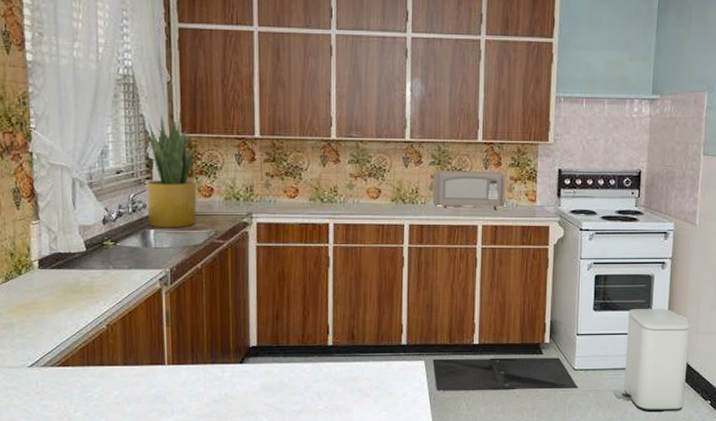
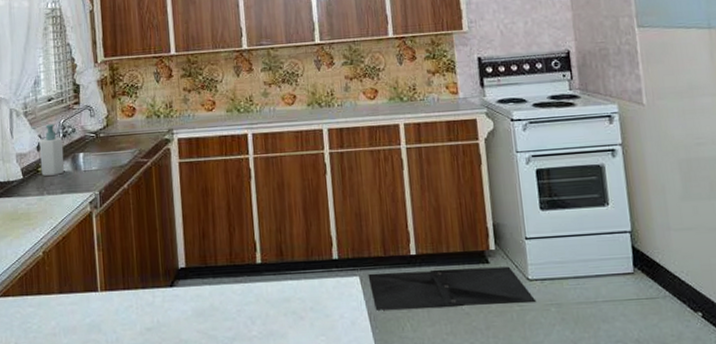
soap bottle: none [105,197,134,251] -> present [39,124,65,177]
planter: present [141,115,197,228] -> none [68,42,121,151]
microwave: present [433,170,505,209] -> none [347,66,425,109]
pedal bin: present [612,308,691,412] -> none [578,203,669,329]

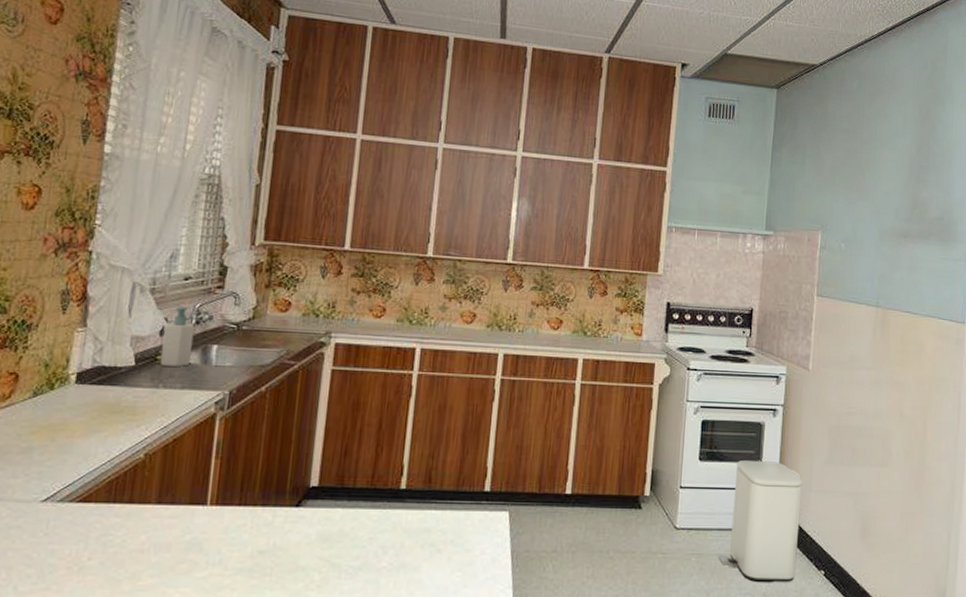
door mat: present [368,266,537,311] -> none [518,509,680,552]
pedal bin: none [578,203,669,329] -> present [717,459,803,582]

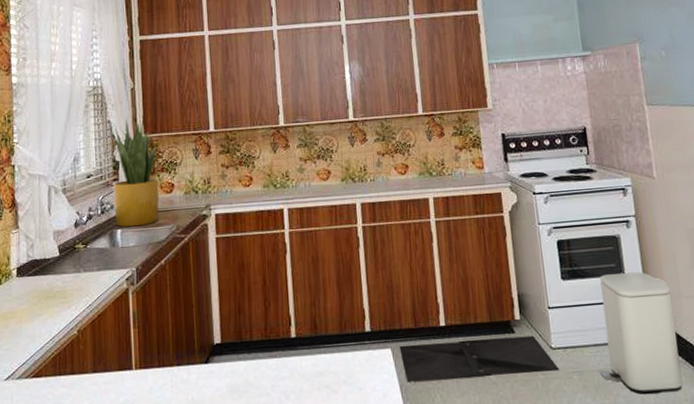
soap bottle: present [159,306,195,368] -> none [77,200,102,254]
planter: none [212,219,276,345] -> present [108,119,160,228]
door mat: none [518,509,680,552] -> present [399,335,560,382]

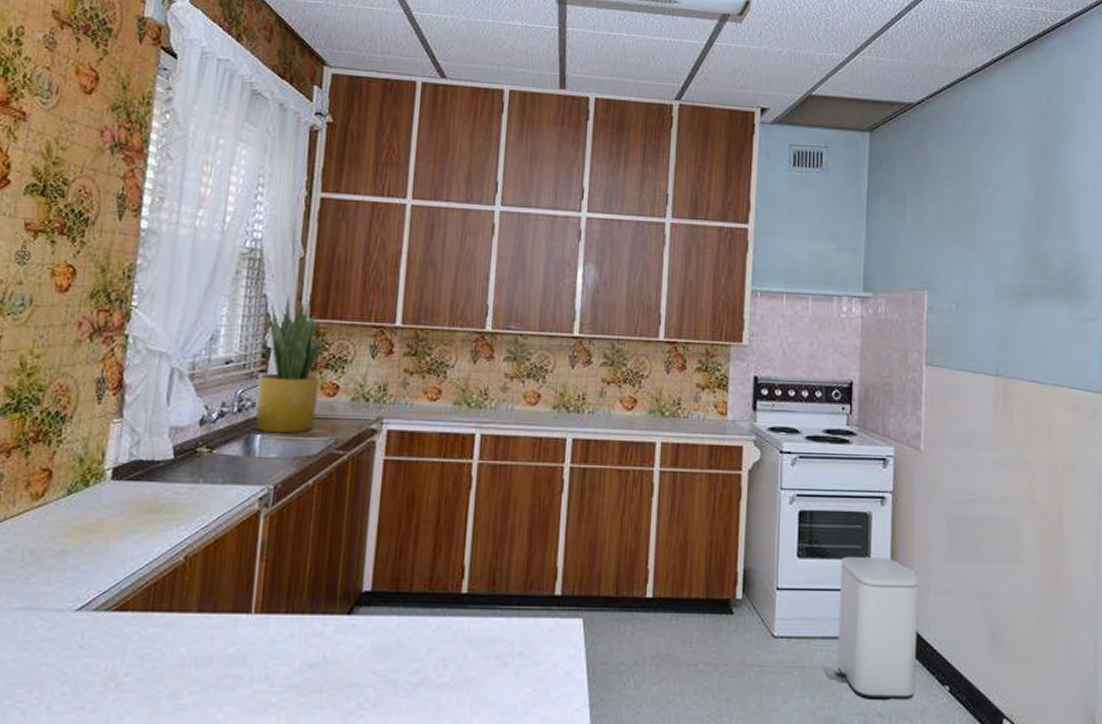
door mat: present [399,335,560,382] -> none [593,616,779,664]

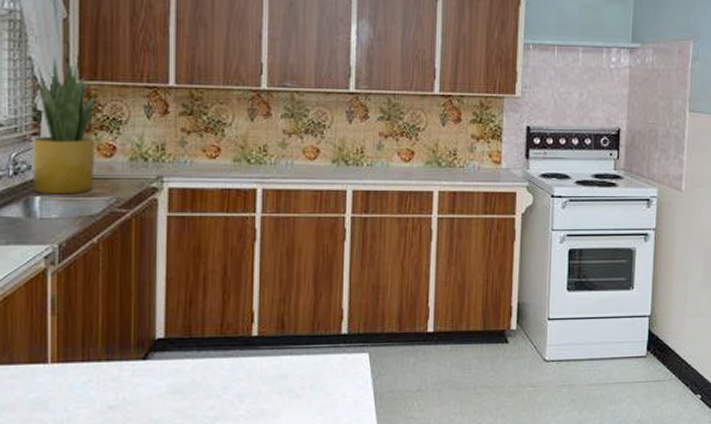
pedal bin: present [823,556,919,699] -> none [589,287,677,410]

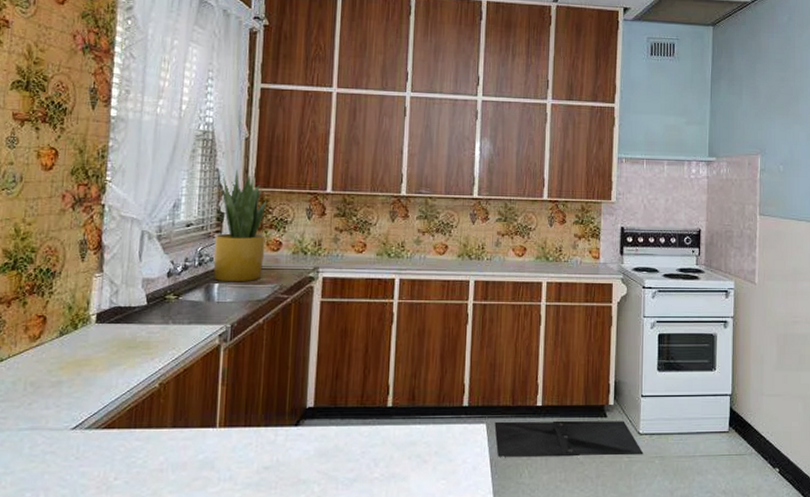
door mat: none [378,347,550,389] -> present [494,420,644,457]

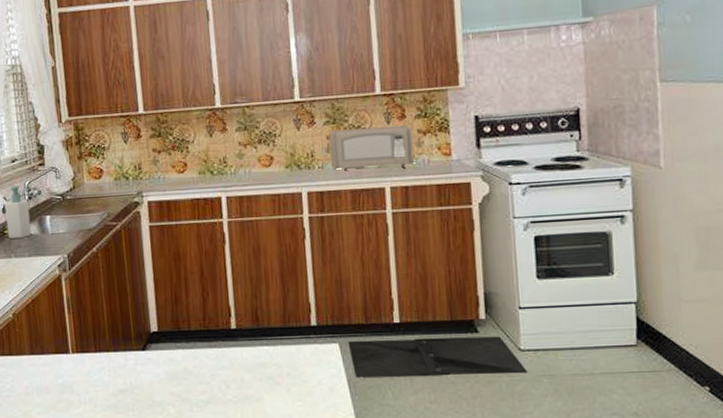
soap bottle: none [168,250,198,305] -> present [4,186,32,239]
planter: present [213,169,266,282] -> none [30,100,89,214]
microwave: none [499,227,569,266] -> present [329,125,414,172]

